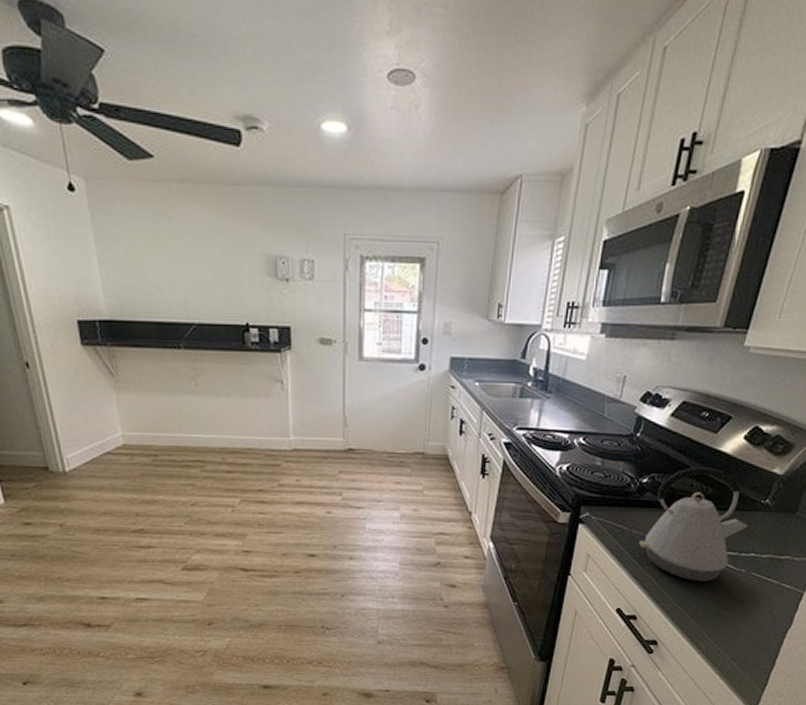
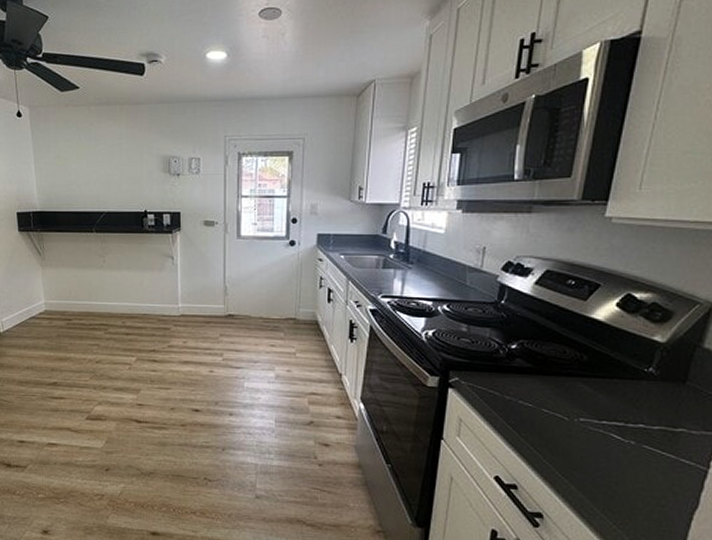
kettle: present [639,466,748,582] -> none [513,333,631,453]

